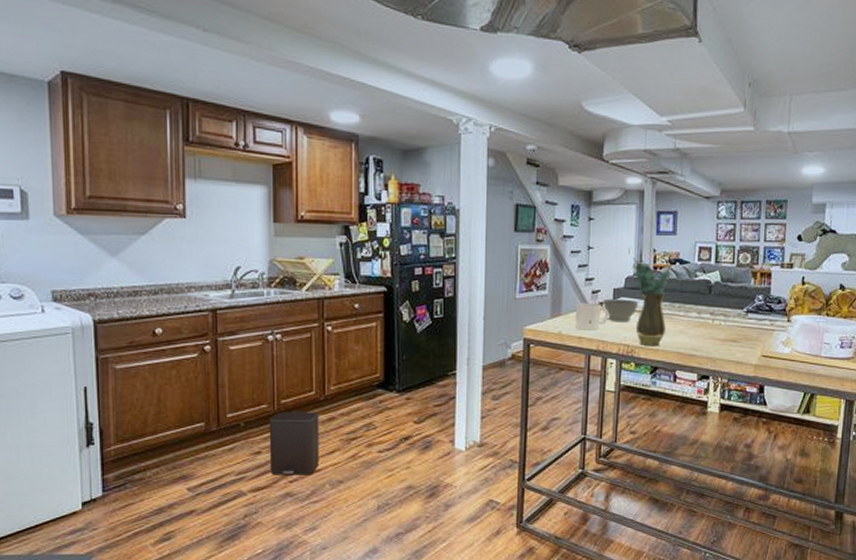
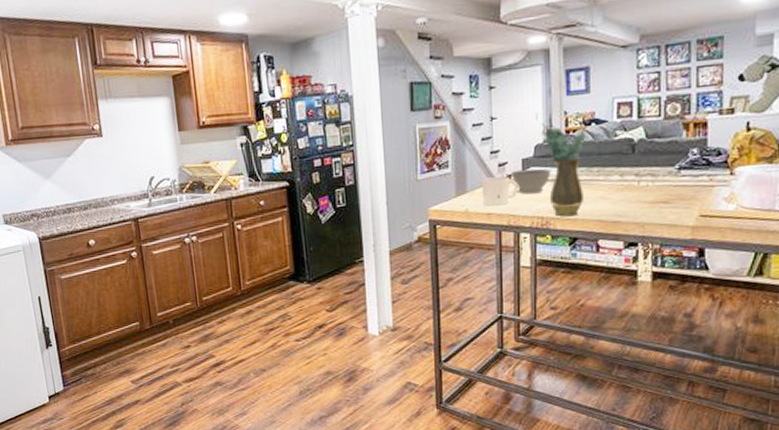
pedal bin: present [269,410,320,475] -> none [194,305,243,367]

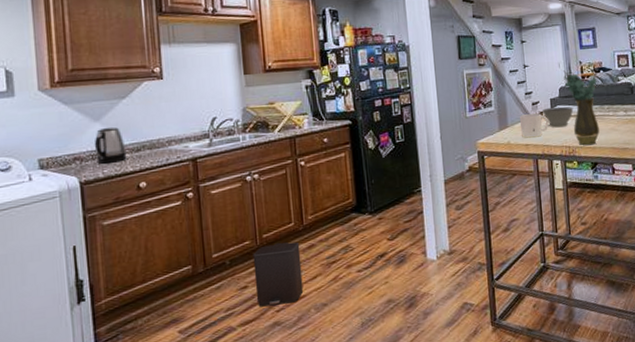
kettle: none [47,184,76,221] -> present [94,126,127,164]
pedal bin: none [194,305,243,367] -> present [252,241,304,307]

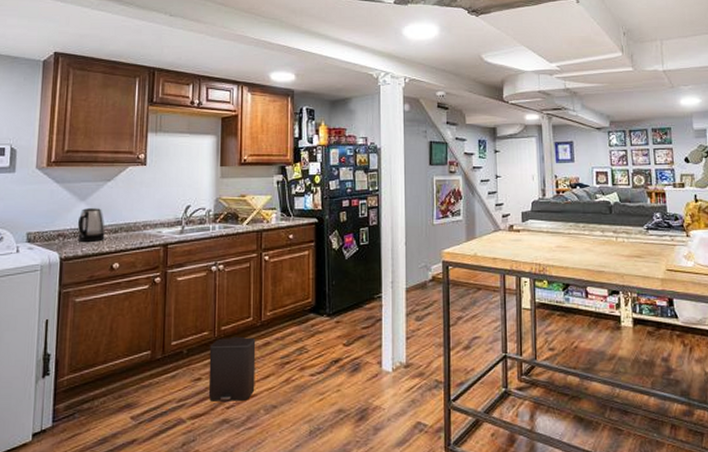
mug: present [519,113,549,138] -> none [488,226,519,251]
bowl: present [543,106,574,128] -> none [513,221,546,243]
vase: present [563,70,600,145] -> none [537,184,573,265]

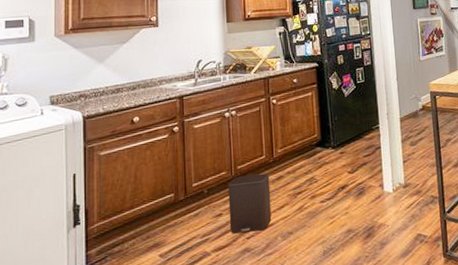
kettle: present [77,207,105,242] -> none [97,68,124,101]

